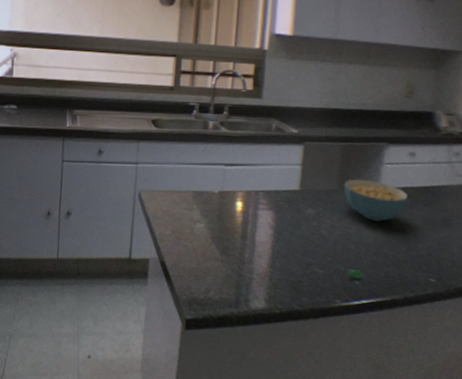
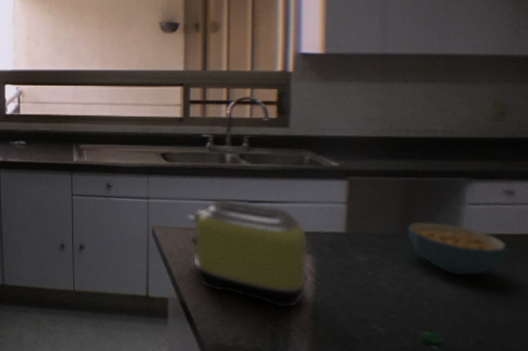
toaster: none [171,163,271,260] -> present [186,199,308,309]

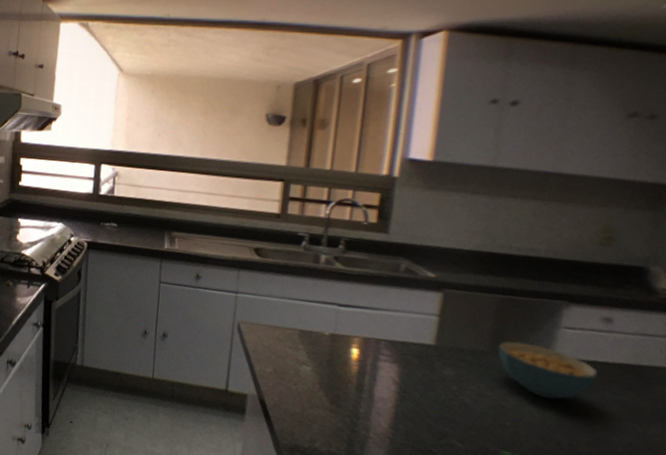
toaster: present [186,199,308,309] -> none [274,300,396,416]

